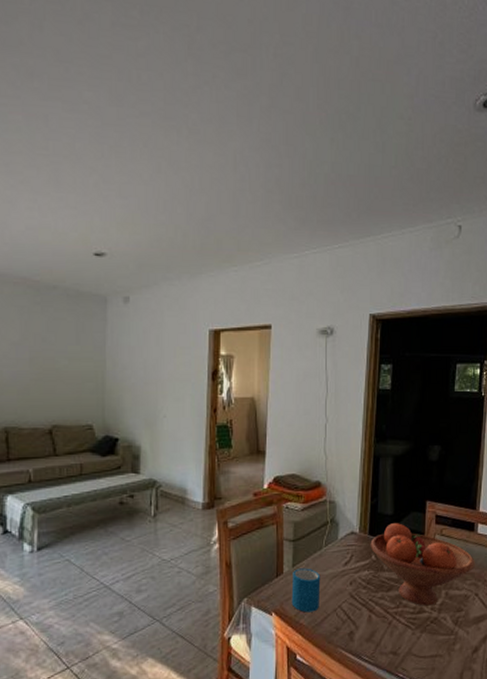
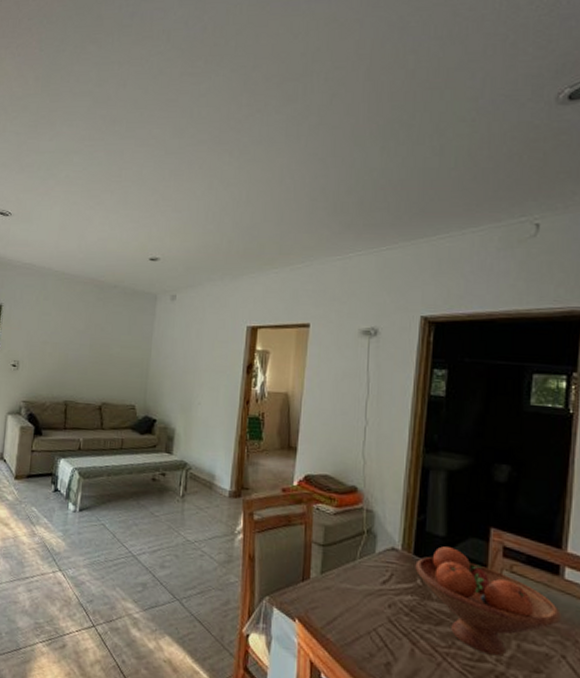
mug: present [291,568,321,613] -> none [318,576,353,629]

